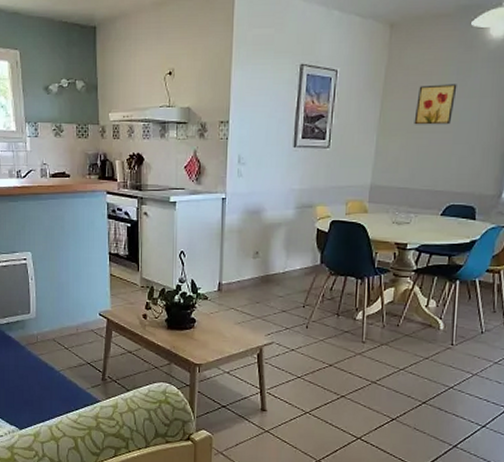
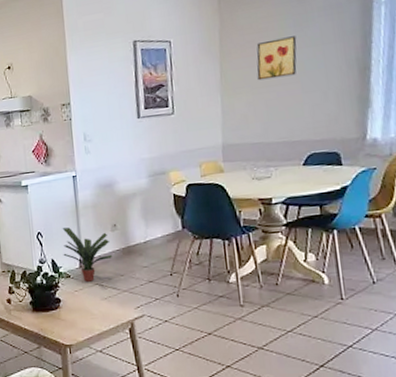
potted plant: none [203,250,252,305] -> present [62,227,113,282]

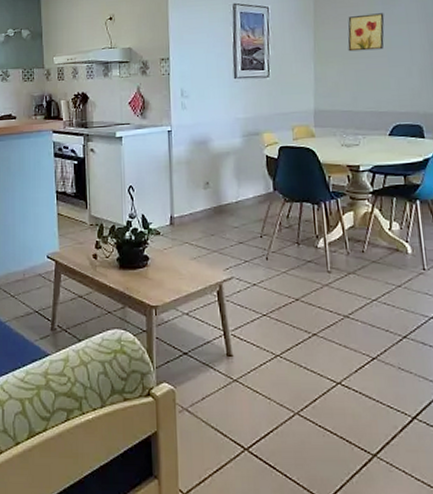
potted plant: present [62,227,113,282] -> none [154,183,205,240]

